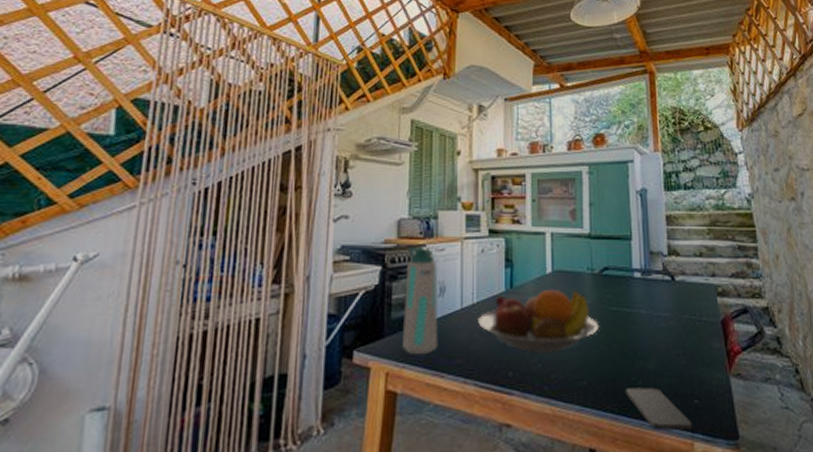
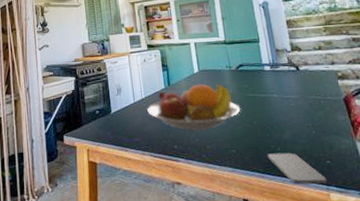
water bottle: present [401,247,438,354] -> none [91,61,121,136]

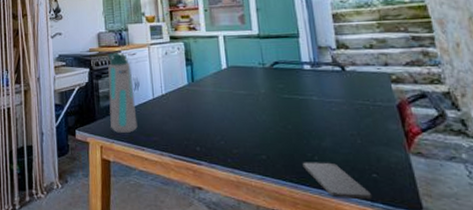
water bottle: none [91,61,121,136] -> present [107,53,138,133]
fruit bowl: present [147,83,241,131] -> none [167,81,274,133]

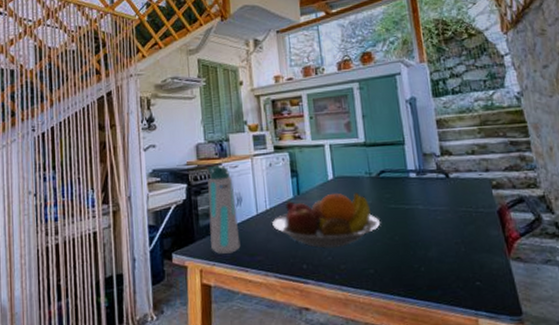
fruit bowl: none [167,81,274,133] -> present [272,192,381,249]
smartphone: present [302,162,373,200] -> none [409,273,476,309]

